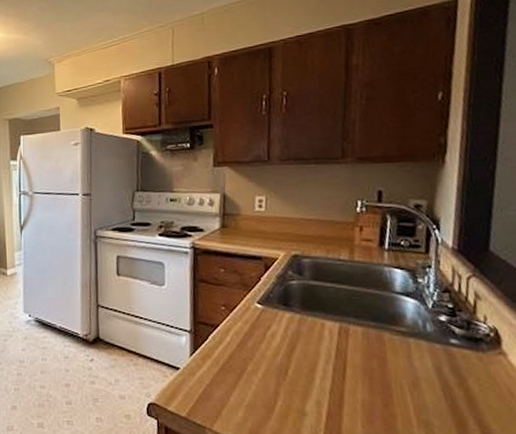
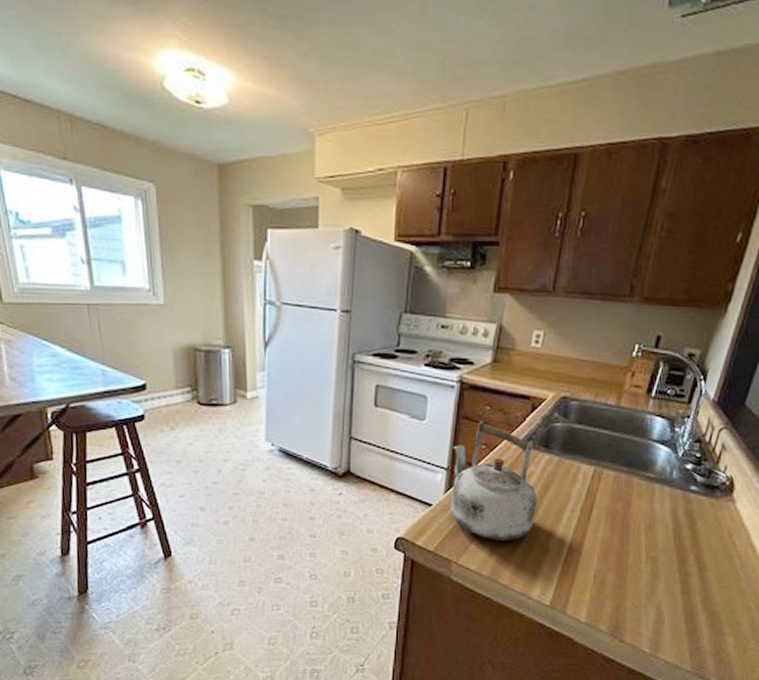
kettle: none [193,283,286,405] -> present [450,421,538,541]

